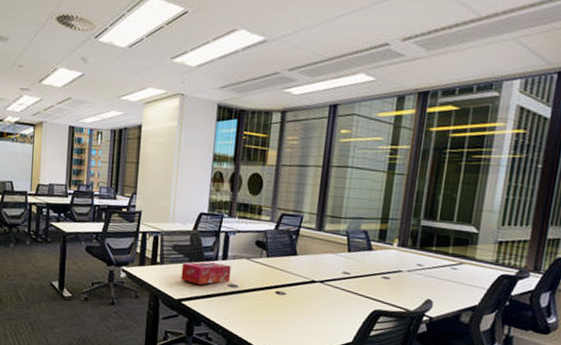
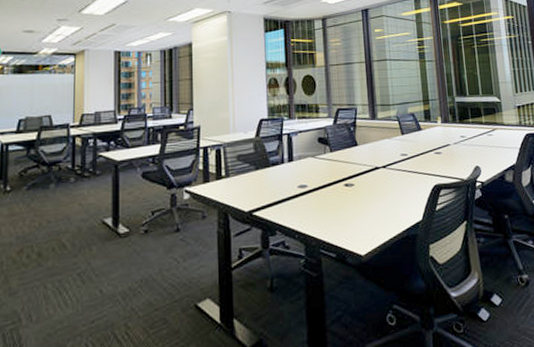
tissue box: present [181,262,231,285] -> none [248,166,299,192]

